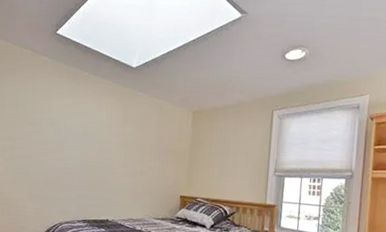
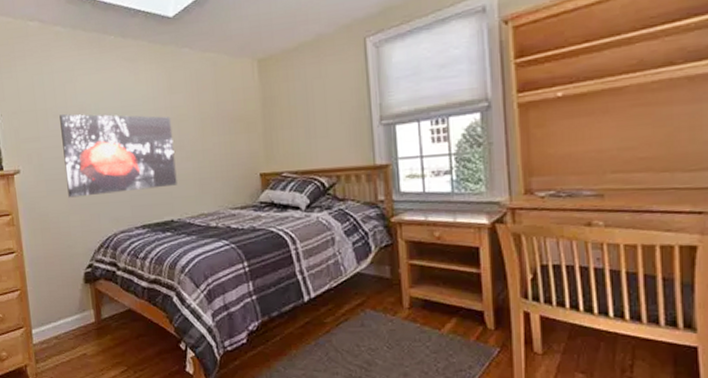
wall art: none [29,123,121,194] -> present [59,113,177,198]

